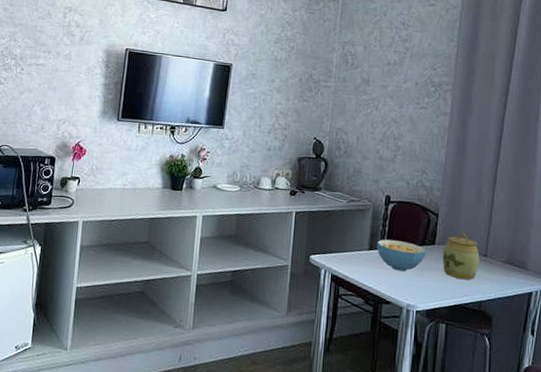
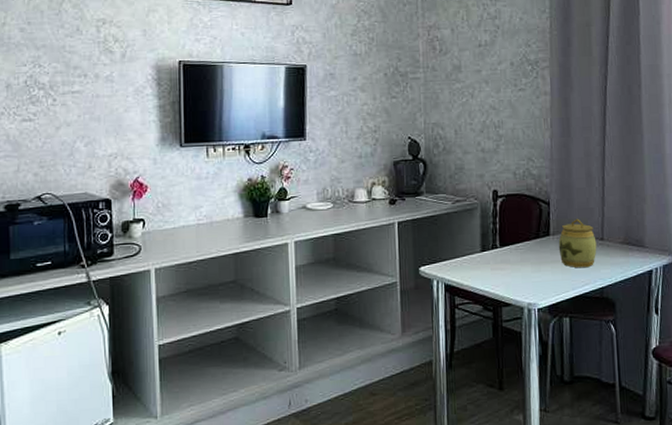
cereal bowl: present [377,239,427,272] -> none [489,237,542,270]

